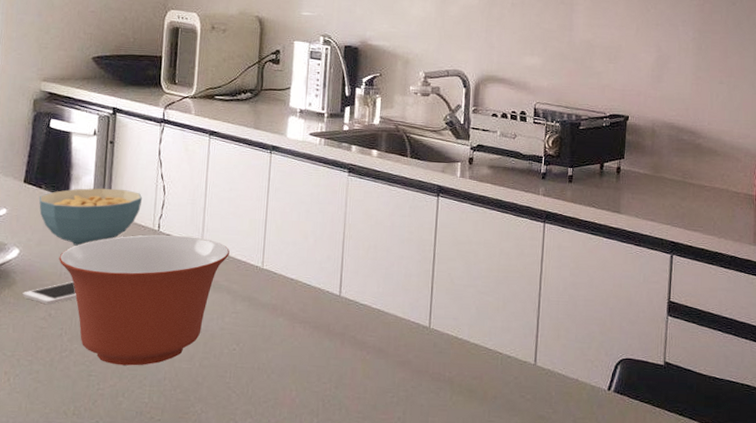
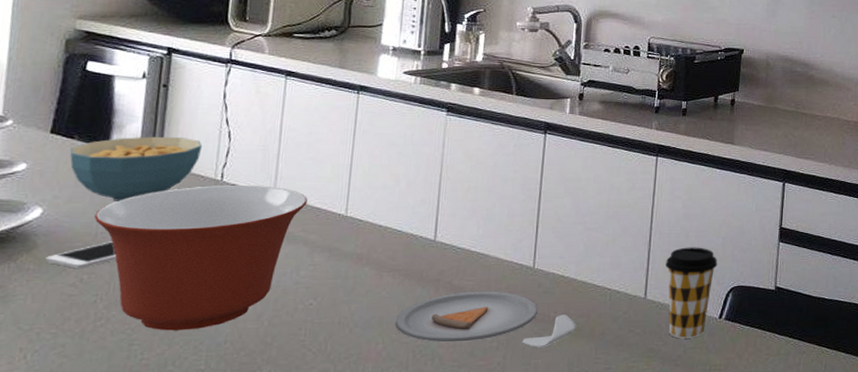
dinner plate: none [307,346,471,406] -> present [396,291,577,348]
coffee cup: none [554,316,606,409] -> present [666,247,718,339]

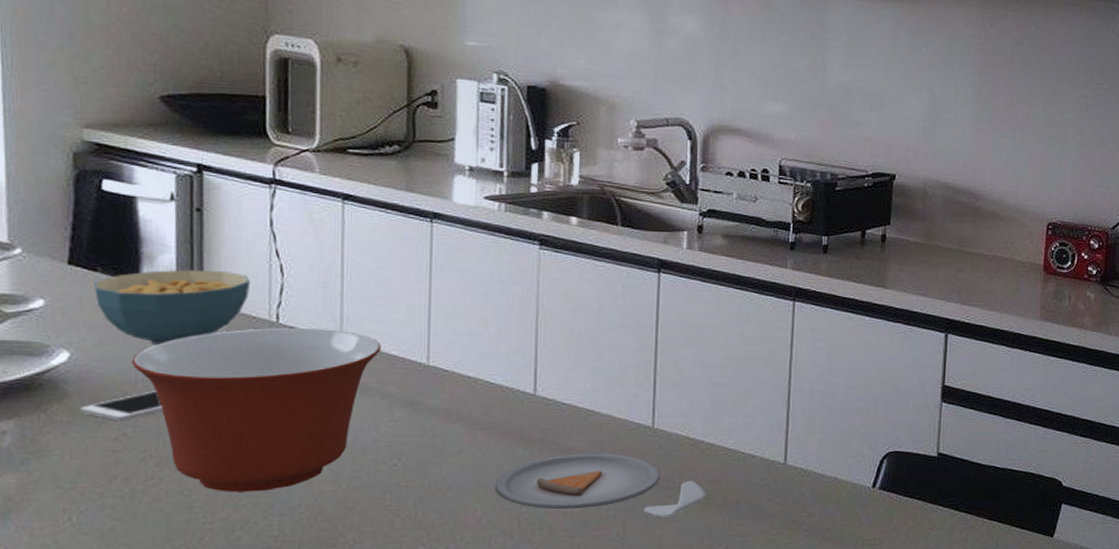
coffee cup: present [666,247,718,339] -> none [808,406,870,510]

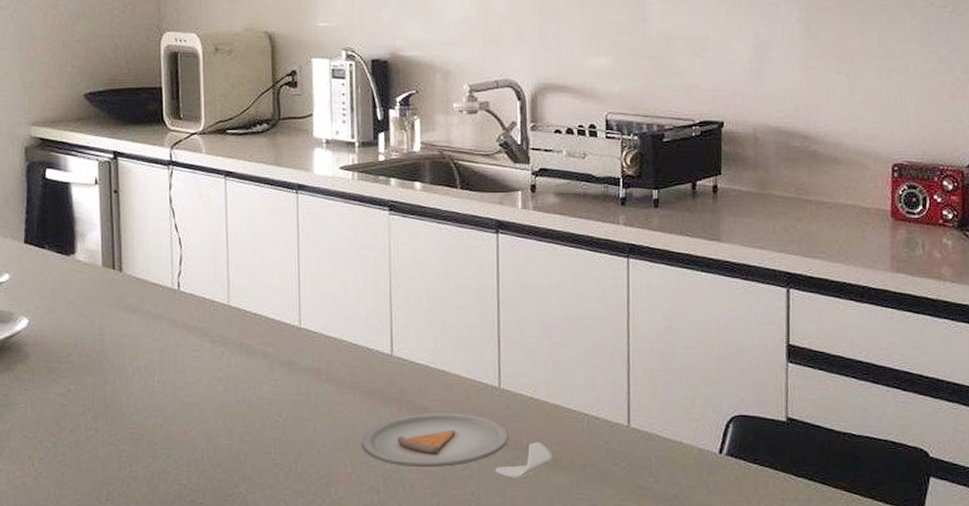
cell phone: present [80,391,163,421] -> none [37,352,96,379]
cereal bowl: present [93,269,251,345] -> none [42,244,157,312]
mixing bowl: present [132,327,381,492] -> none [72,294,261,444]

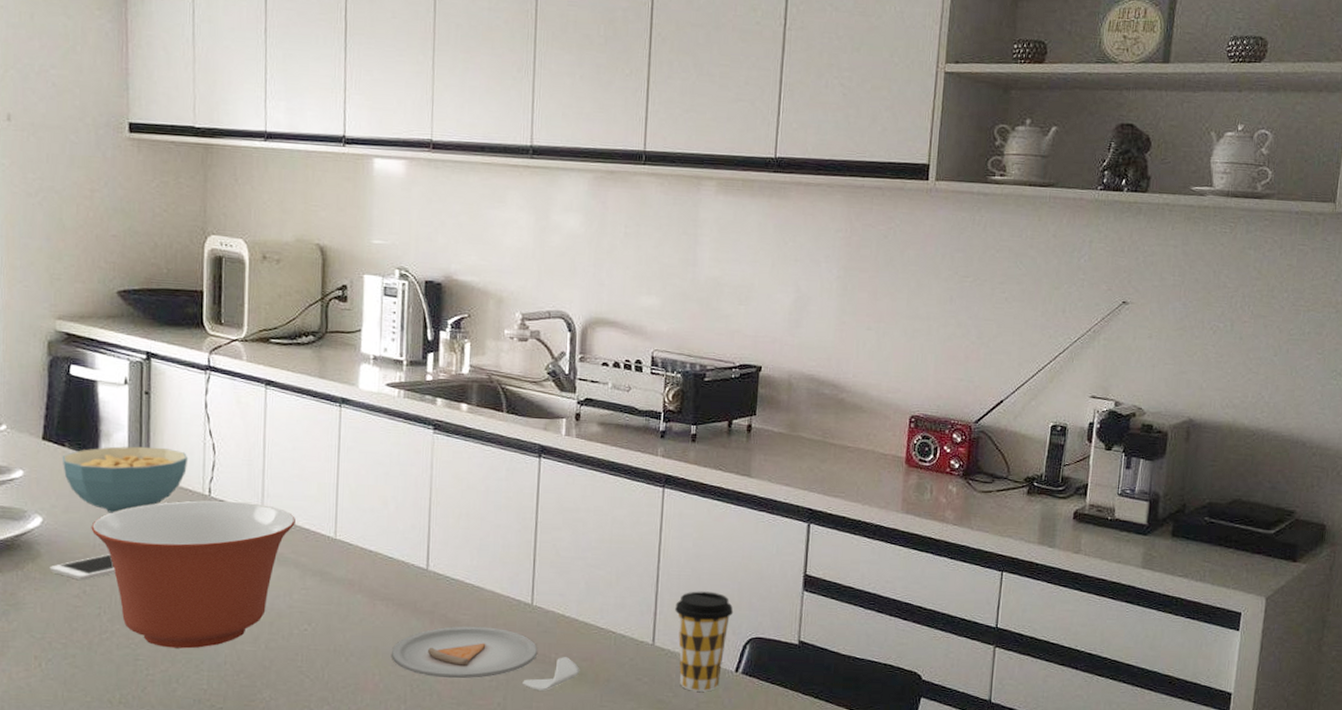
cell phone: none [37,352,96,379] -> present [49,554,115,580]
cereal bowl: none [42,244,157,312] -> present [62,446,189,513]
mixing bowl: none [72,294,261,444] -> present [91,500,295,649]
coffee cup: none [649,367,713,476] -> present [675,591,734,692]

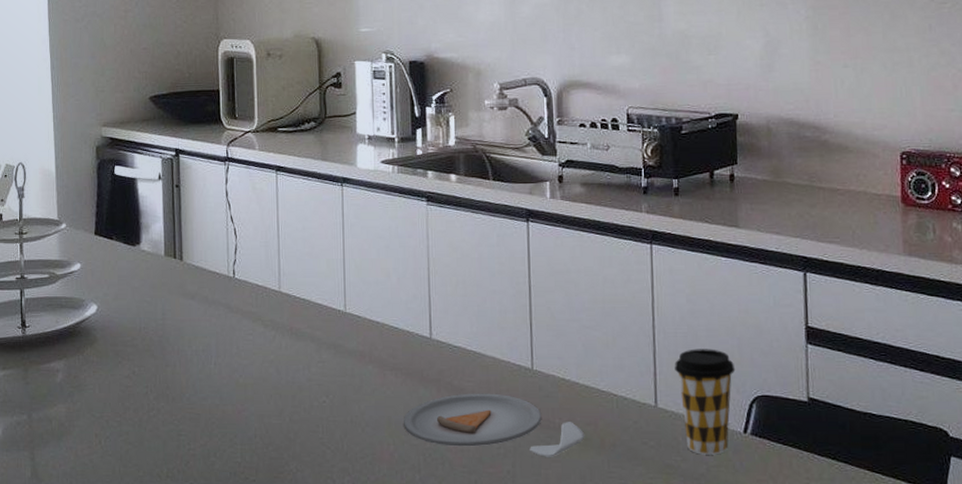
cell phone: present [49,554,115,580] -> none [104,336,158,361]
cereal bowl: present [62,446,189,513] -> none [111,235,215,298]
mixing bowl: present [91,500,295,649] -> none [137,281,309,423]

